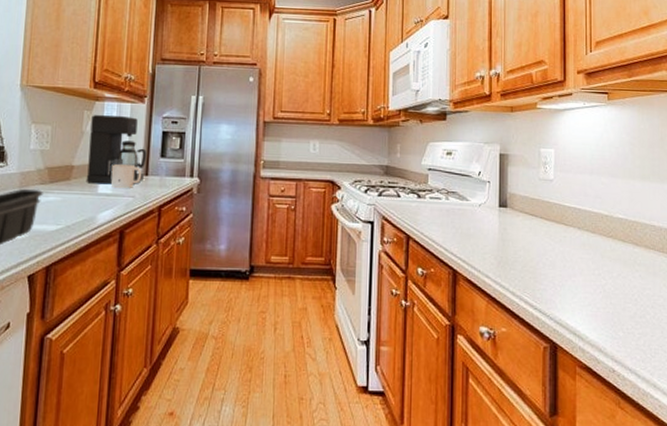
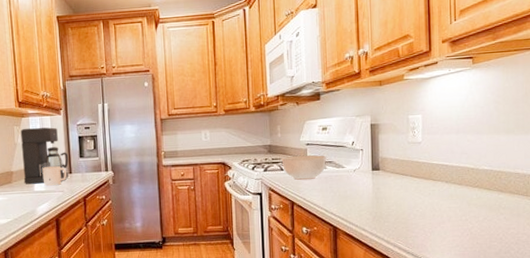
bowl: none [399,181,449,212] -> present [281,155,326,181]

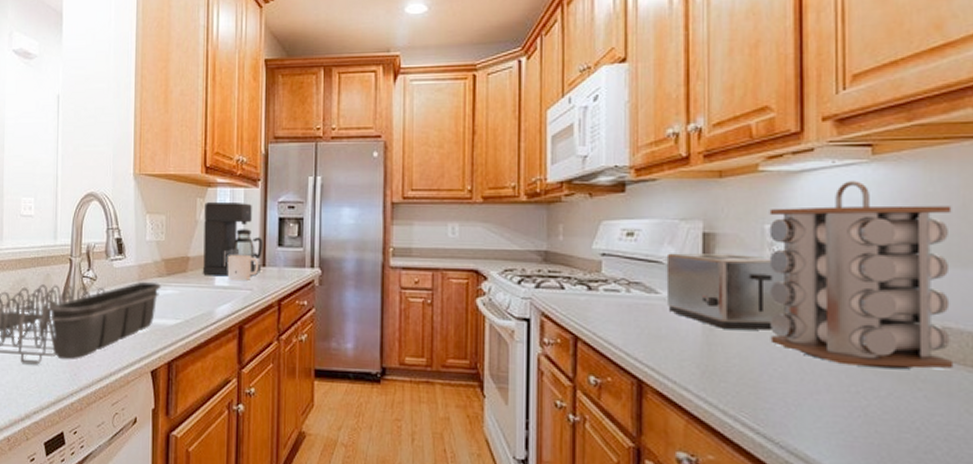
bowl: present [281,155,326,181] -> none [562,269,630,307]
toaster: none [348,136,423,187] -> present [666,252,786,330]
spice rack: none [411,82,521,203] -> present [769,181,954,370]

